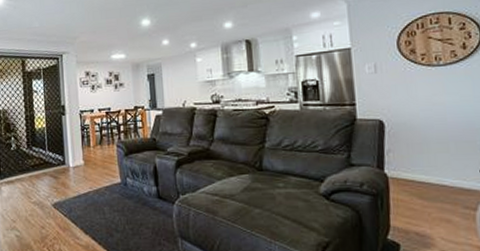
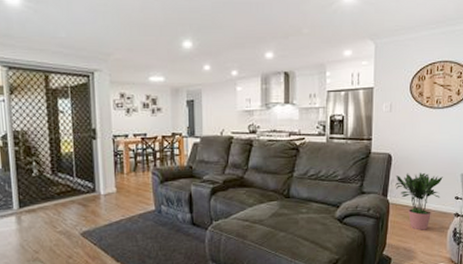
potted plant: none [392,140,459,211] -> present [395,172,443,231]

